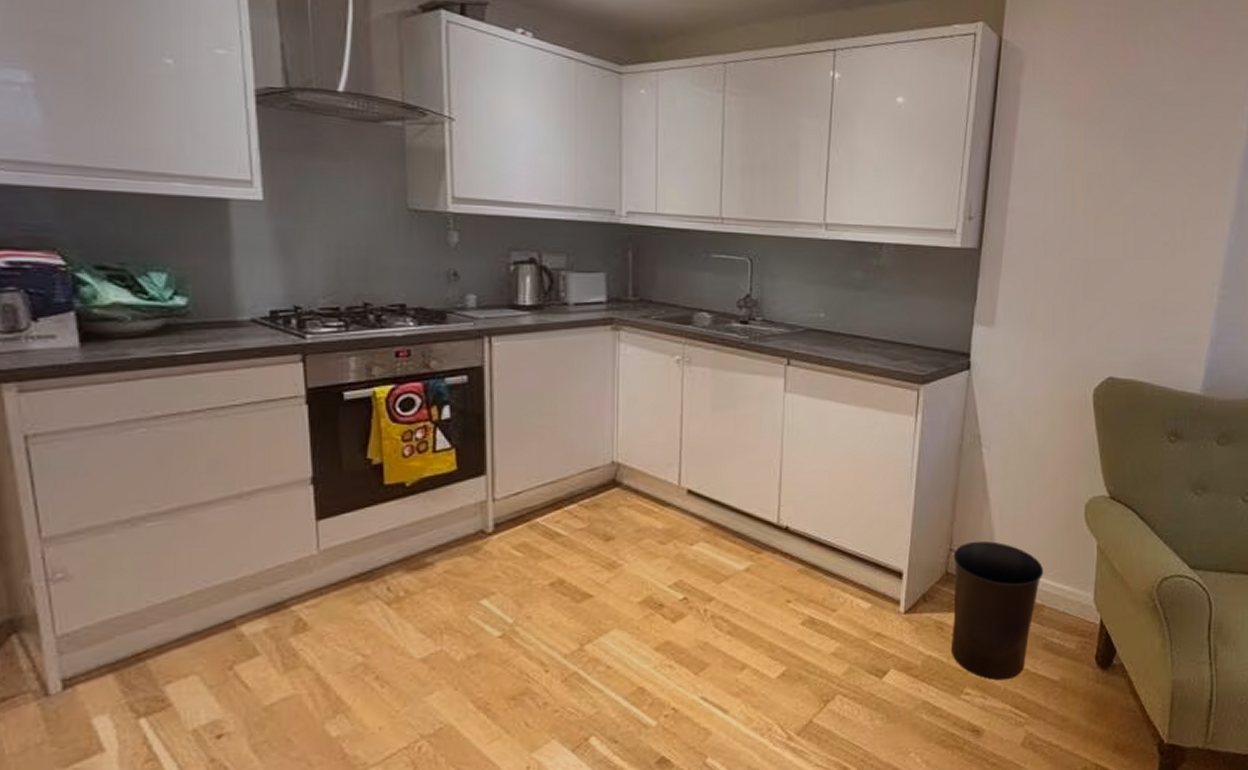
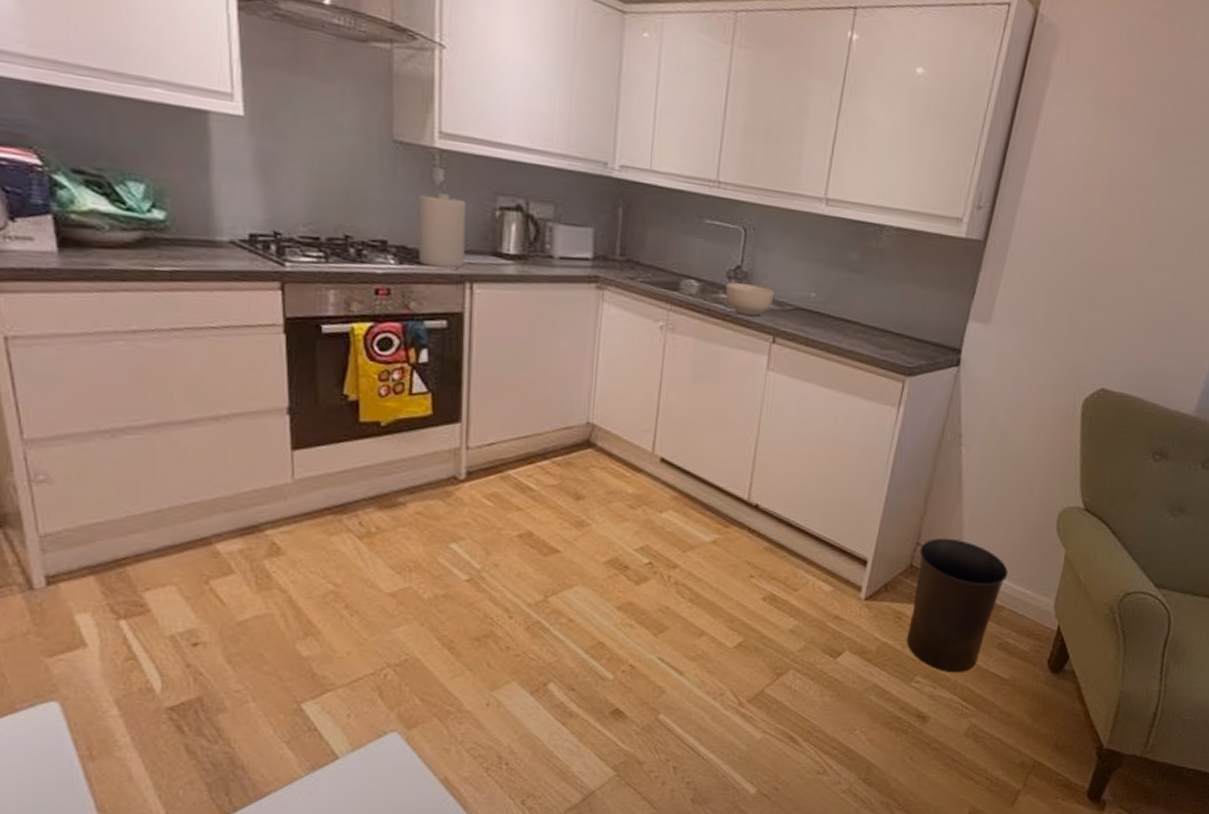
paper towel holder: none [435,254,482,326] -> present [418,193,467,269]
bowl: none [736,310,786,341] -> present [725,282,776,316]

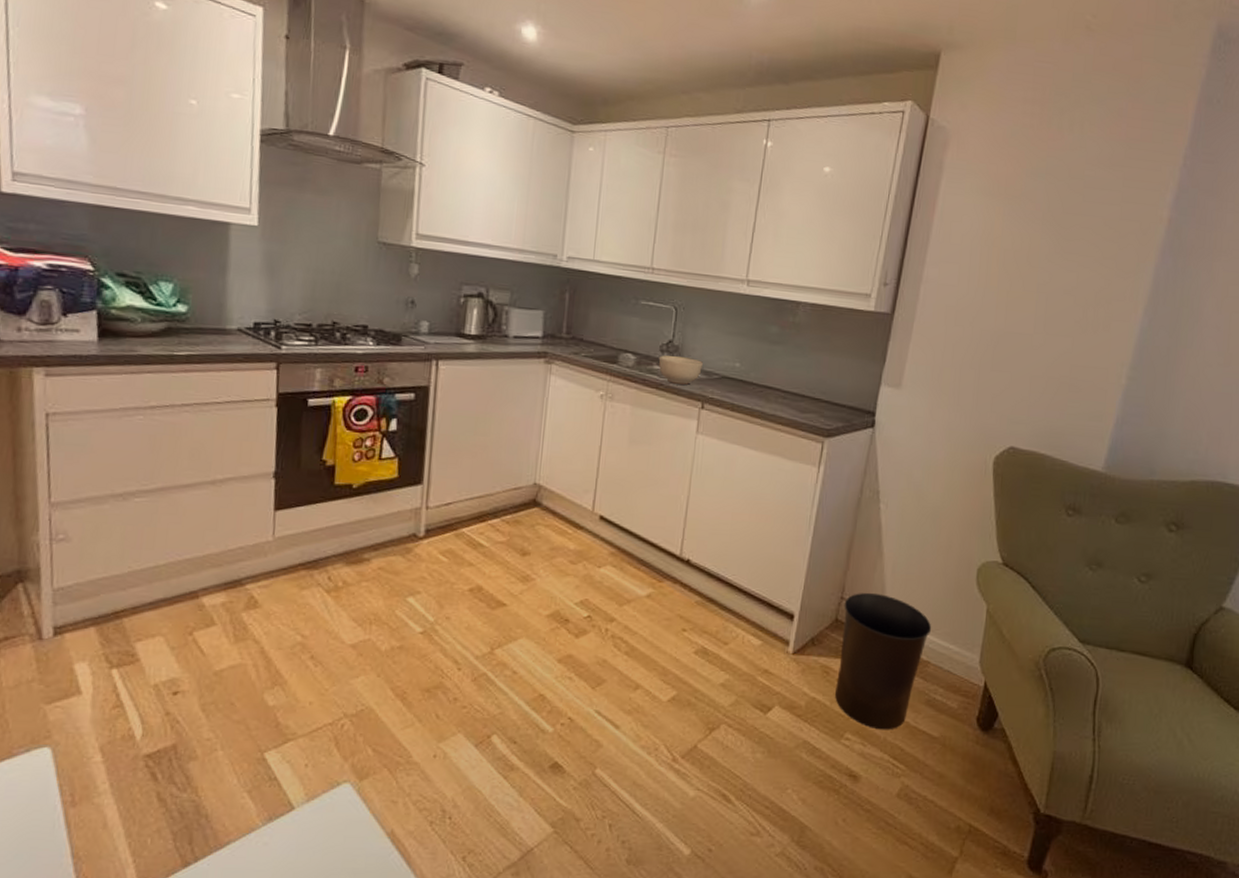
paper towel holder: present [418,193,467,269] -> none [393,284,436,349]

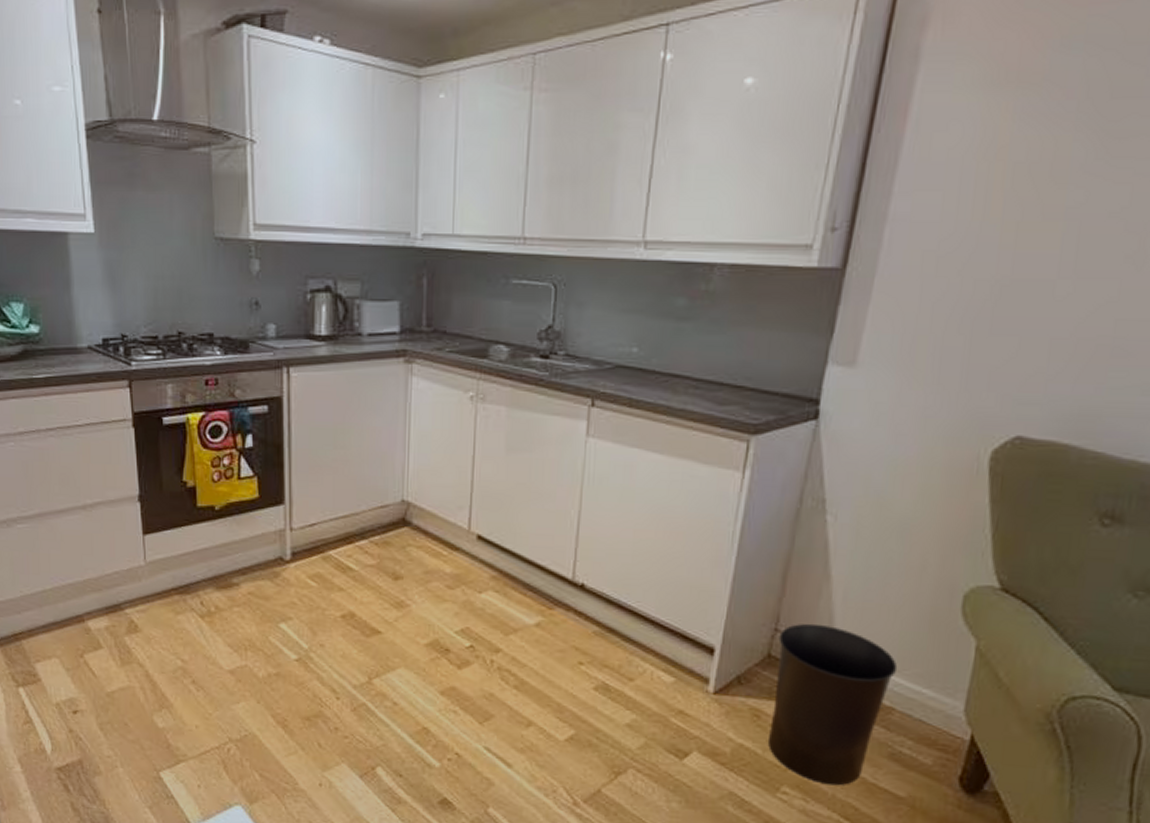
bowl: present [658,355,704,385] -> none [536,343,593,378]

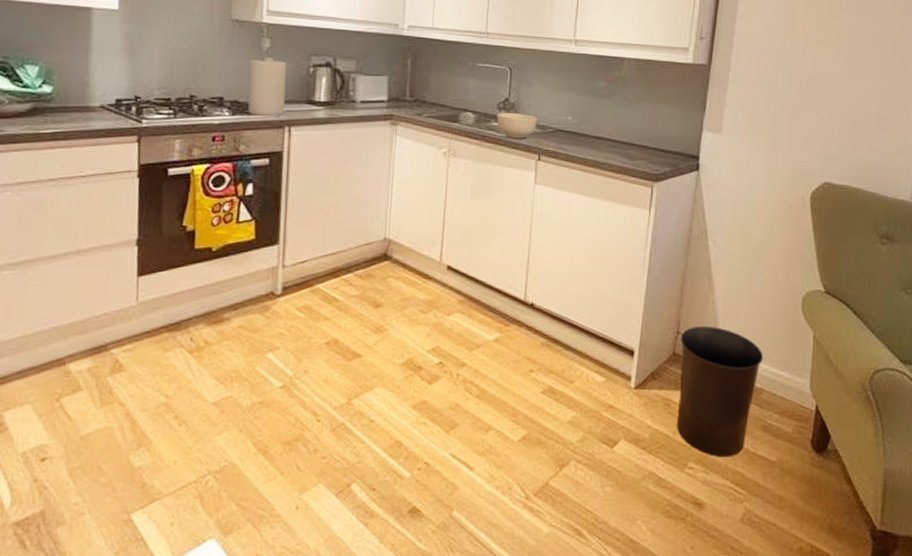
paper towel holder: none [239,283,281,356] -> present [247,57,287,117]
bowl: none [536,343,593,378] -> present [496,112,539,139]

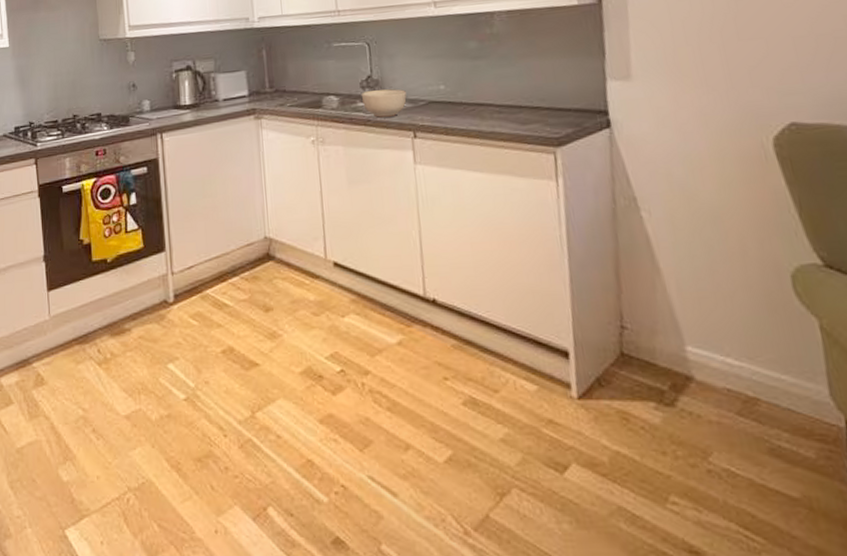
paper towel holder: present [247,57,287,117] -> none [119,69,155,127]
waste bin: present [677,326,764,456] -> none [626,317,750,489]

